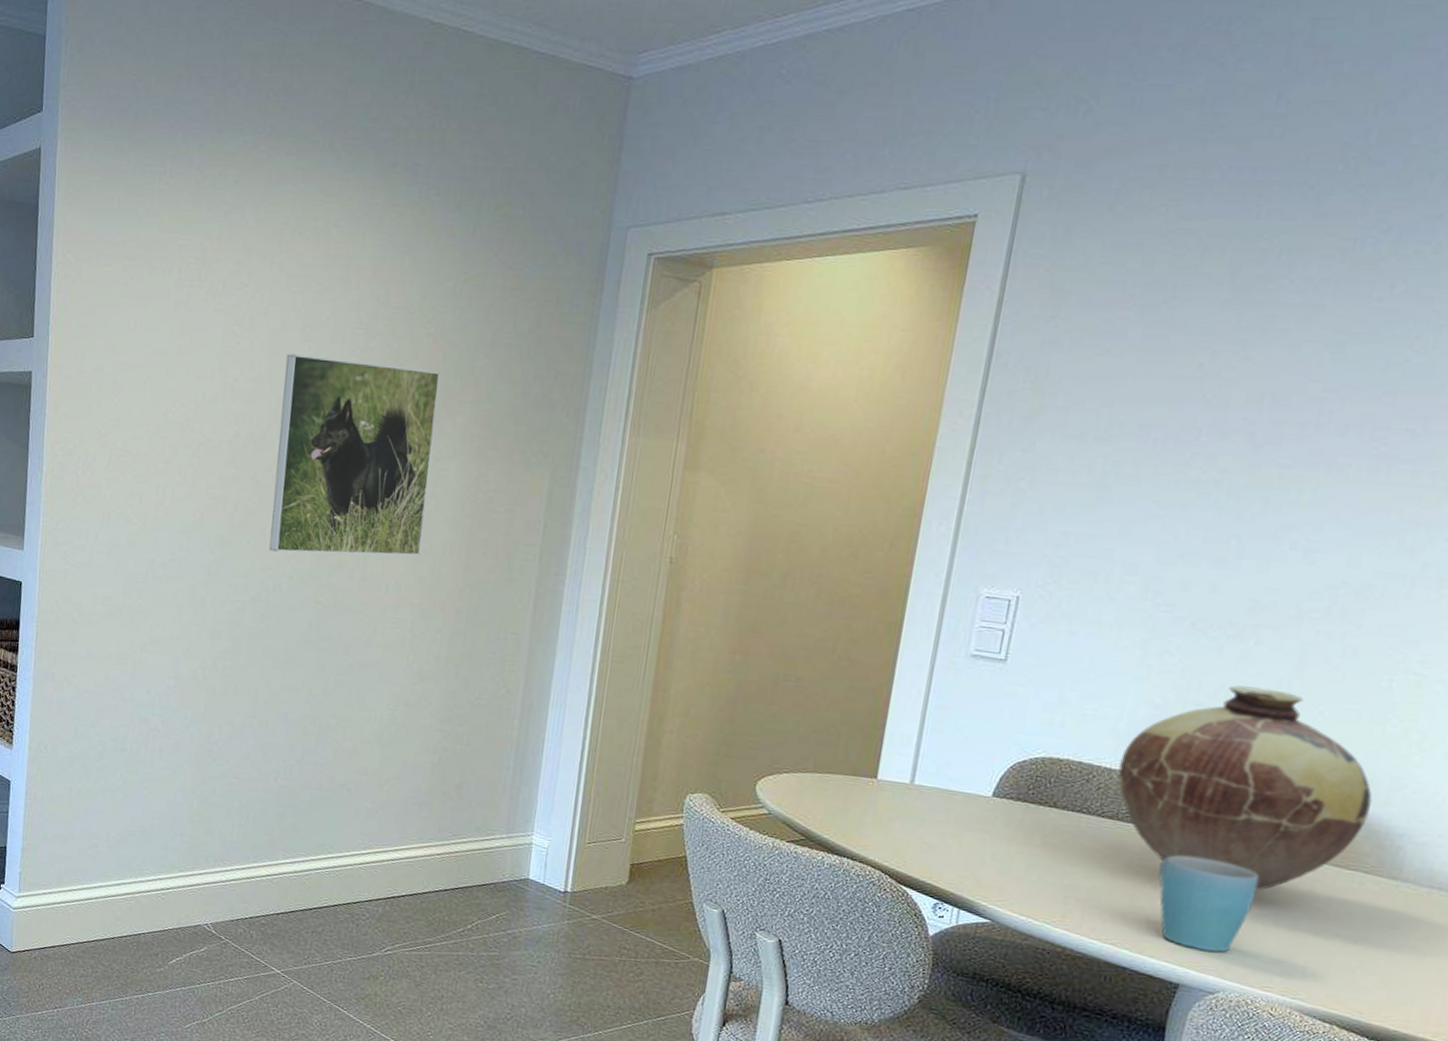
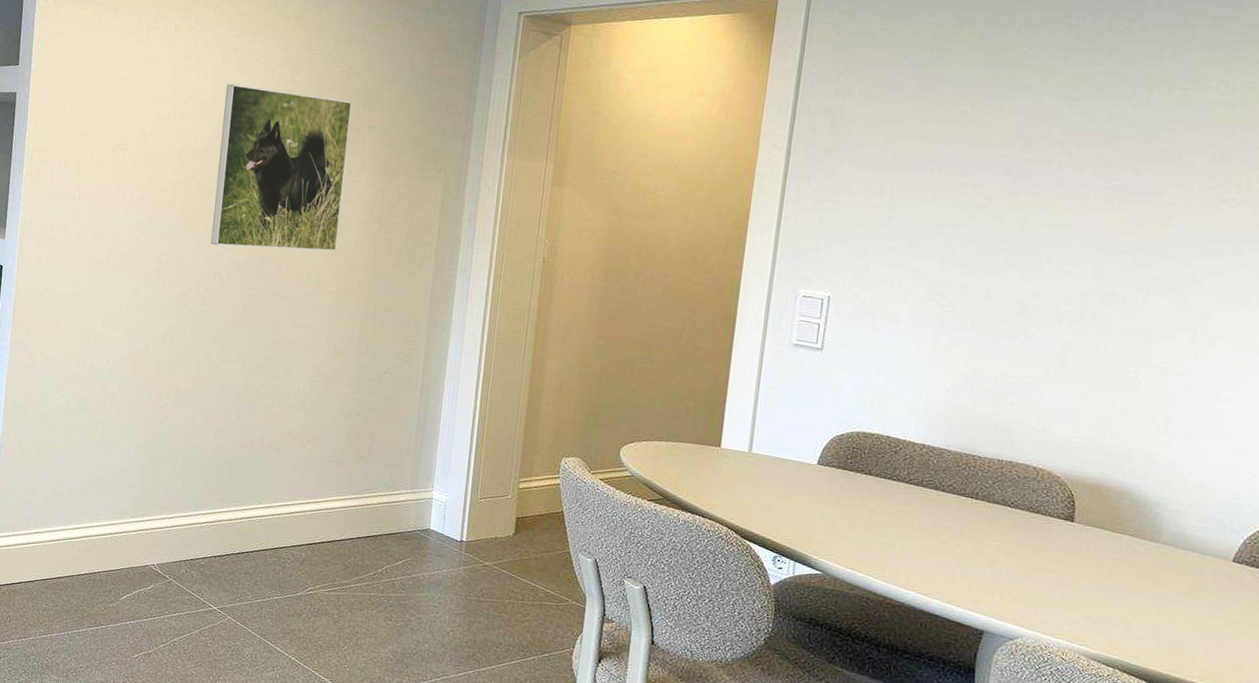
vase: present [1118,685,1373,891] -> none [920,374,1131,550]
mug: present [1158,855,1259,953] -> none [959,518,1044,604]

